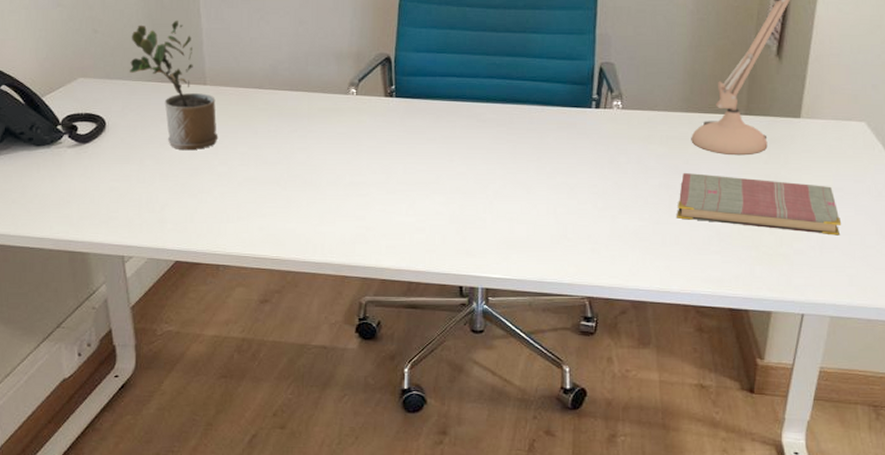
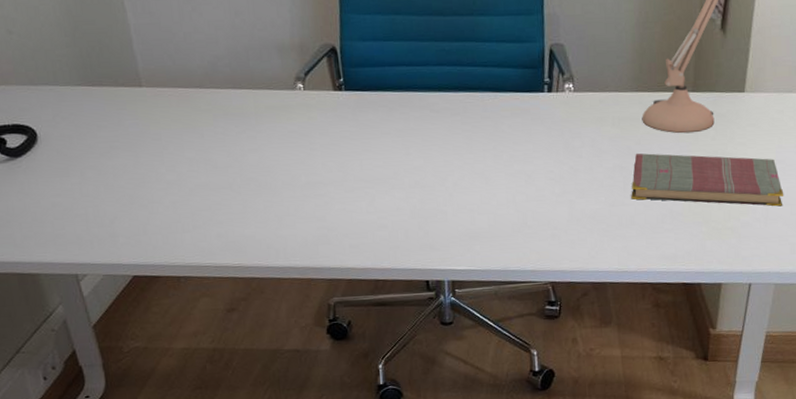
potted plant: present [130,20,219,149] -> none [51,15,163,159]

